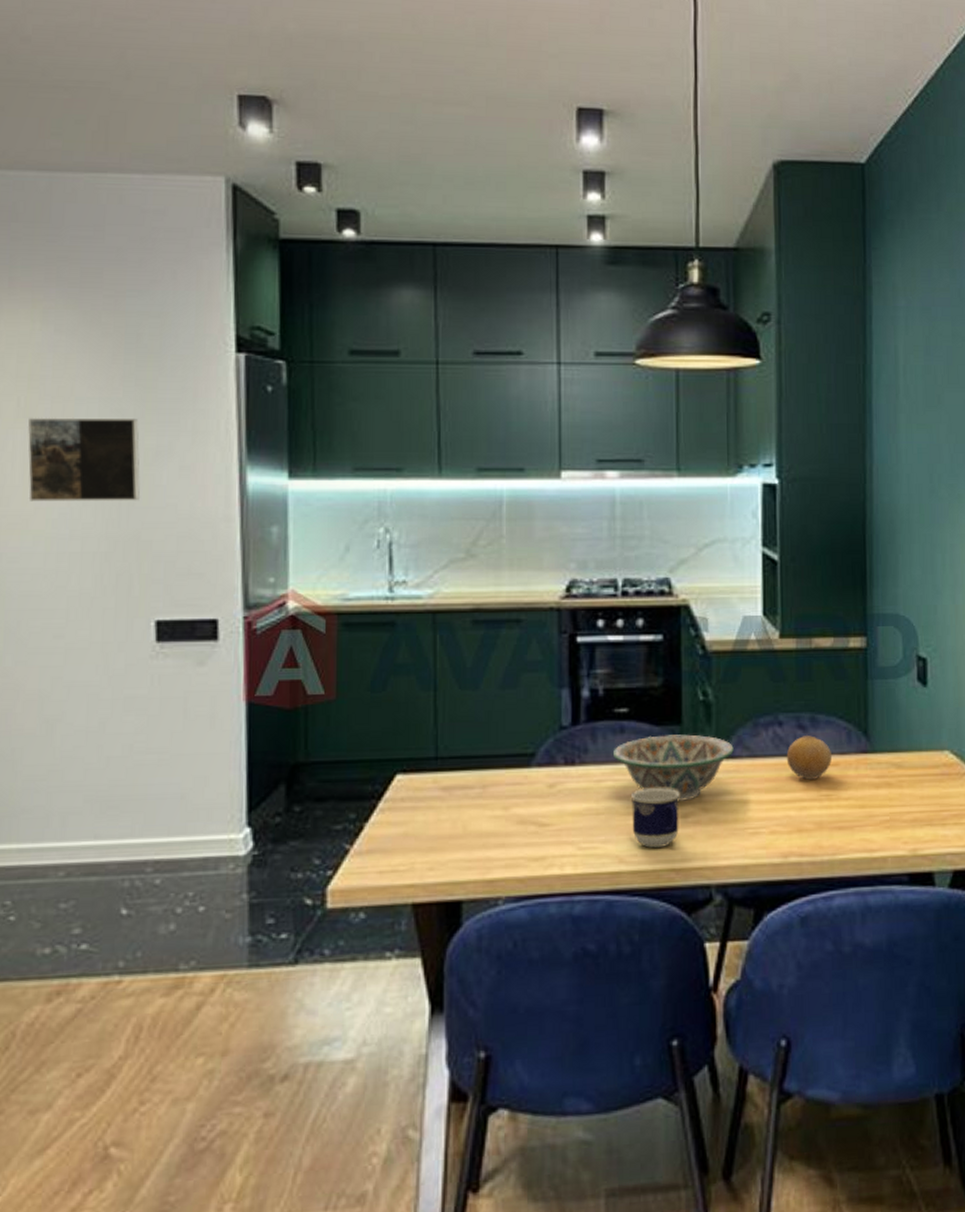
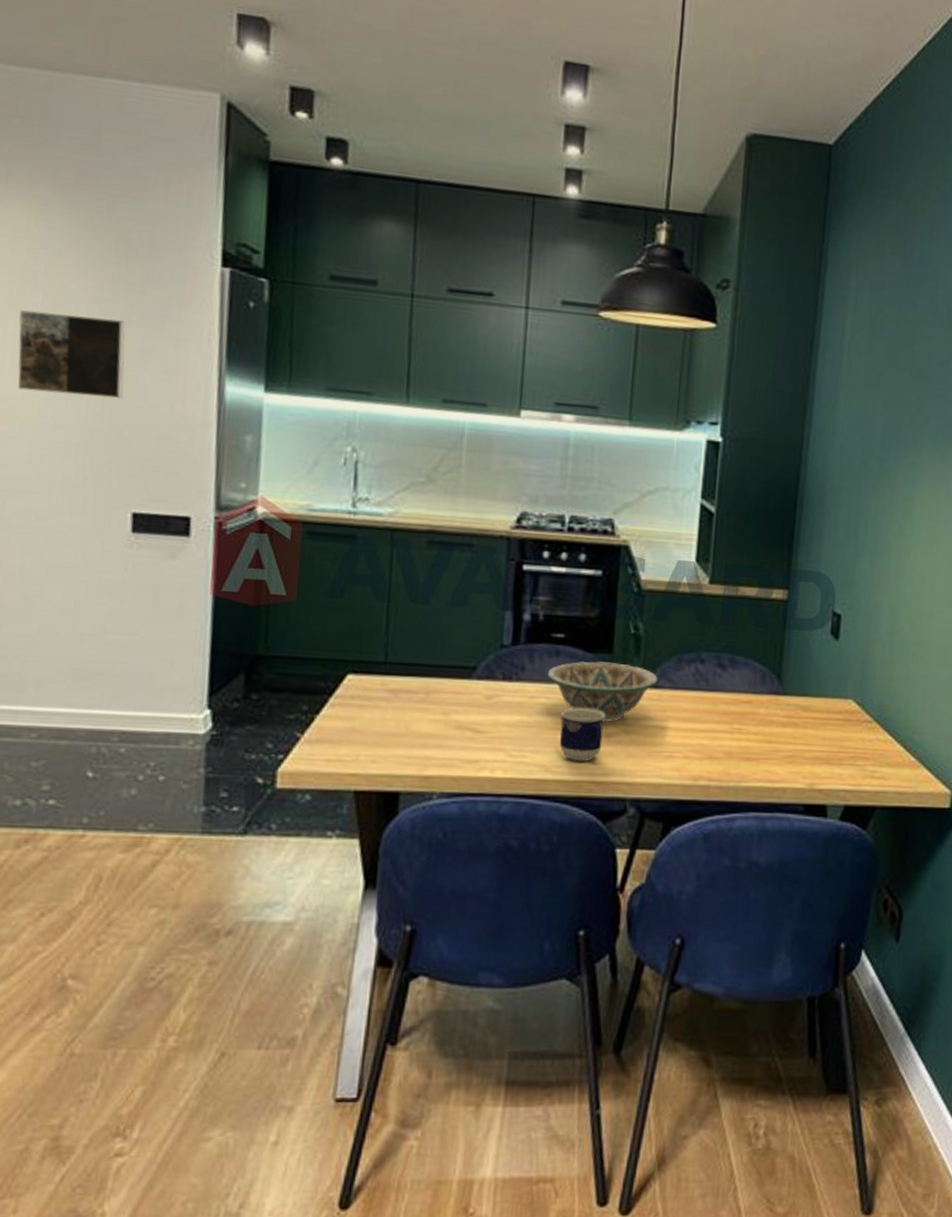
fruit: present [786,736,832,780] -> none [704,674,746,714]

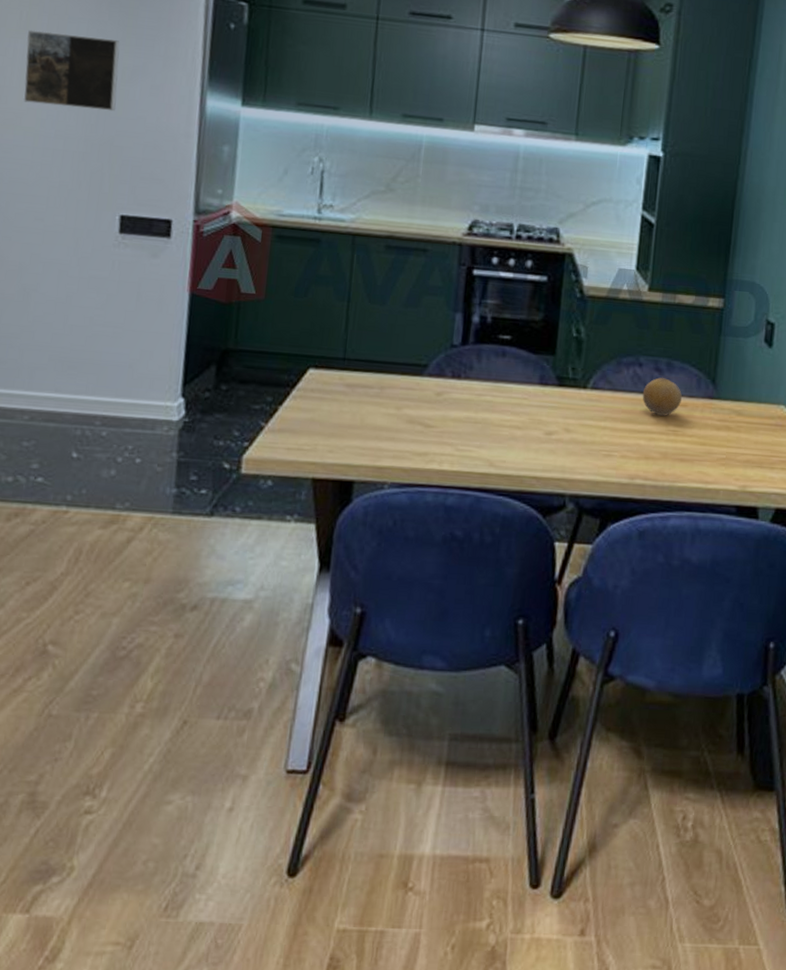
decorative bowl: present [547,661,658,722] -> none [493,362,598,421]
cup: present [559,707,606,761] -> none [503,406,548,457]
fruit: none [704,674,746,714] -> present [642,377,682,416]

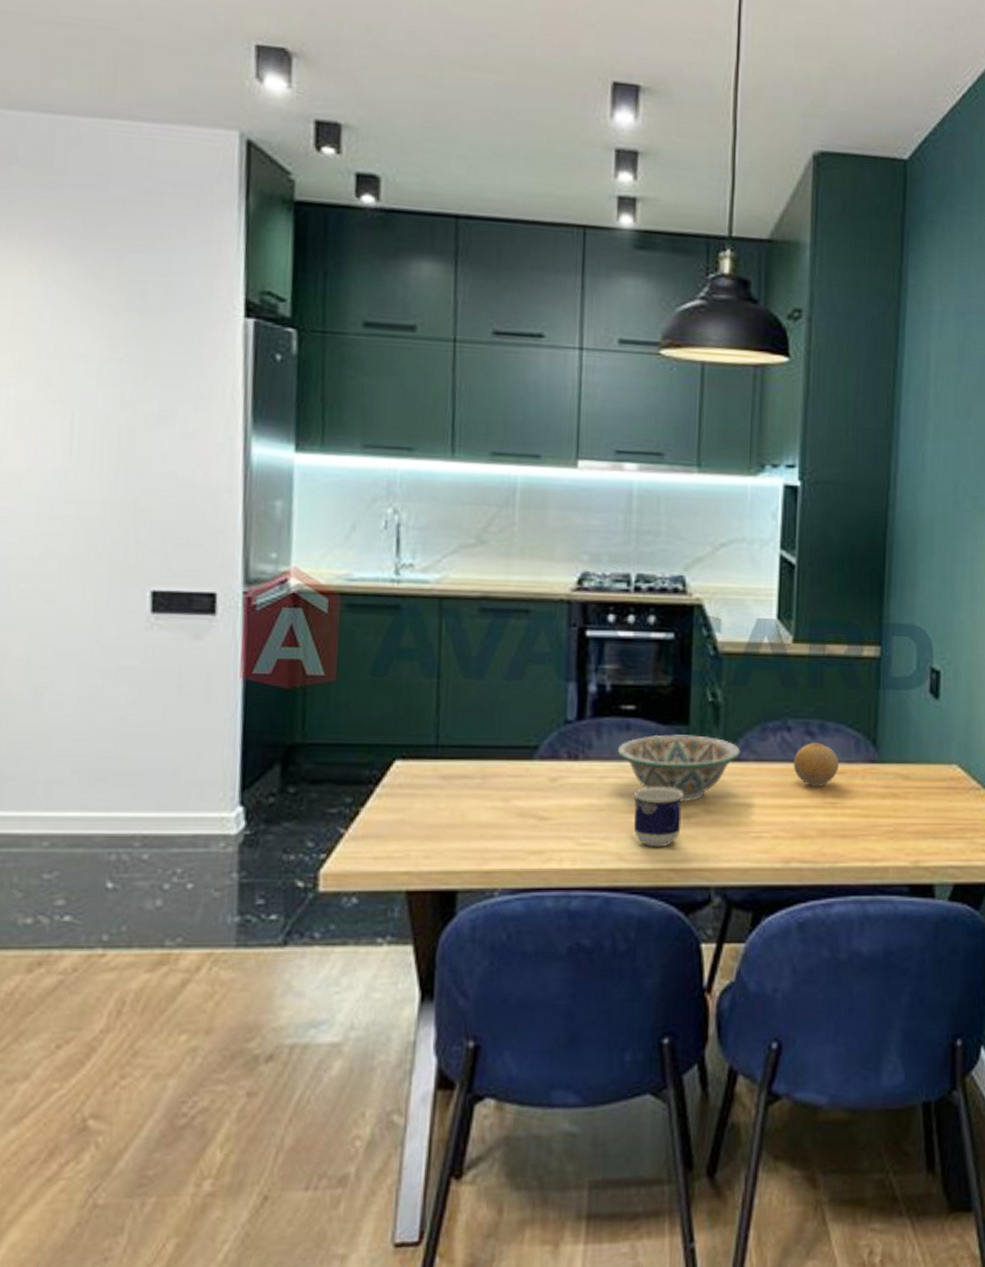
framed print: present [23,30,120,112] -> none [21,373,140,467]
decorative bowl: none [493,362,598,421] -> present [617,734,740,801]
cup: none [503,406,548,457] -> present [633,786,684,847]

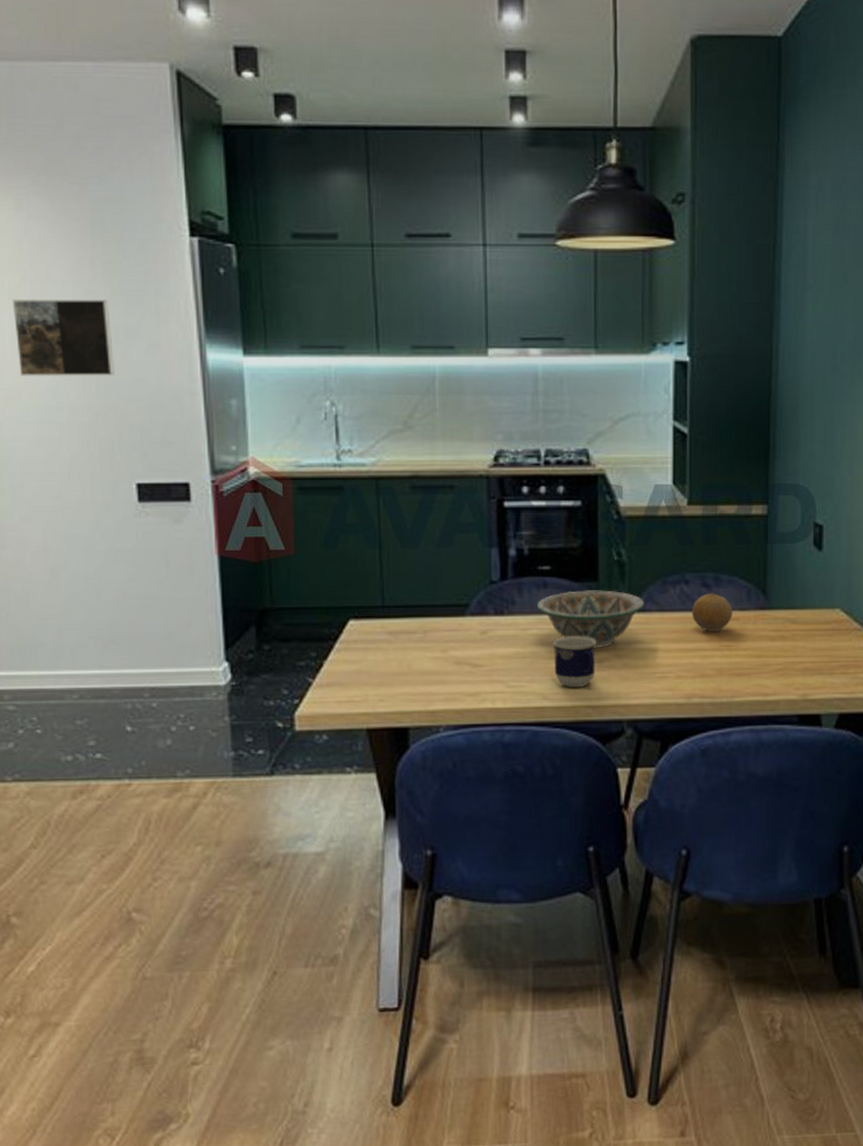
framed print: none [21,373,140,467] -> present [13,299,114,376]

